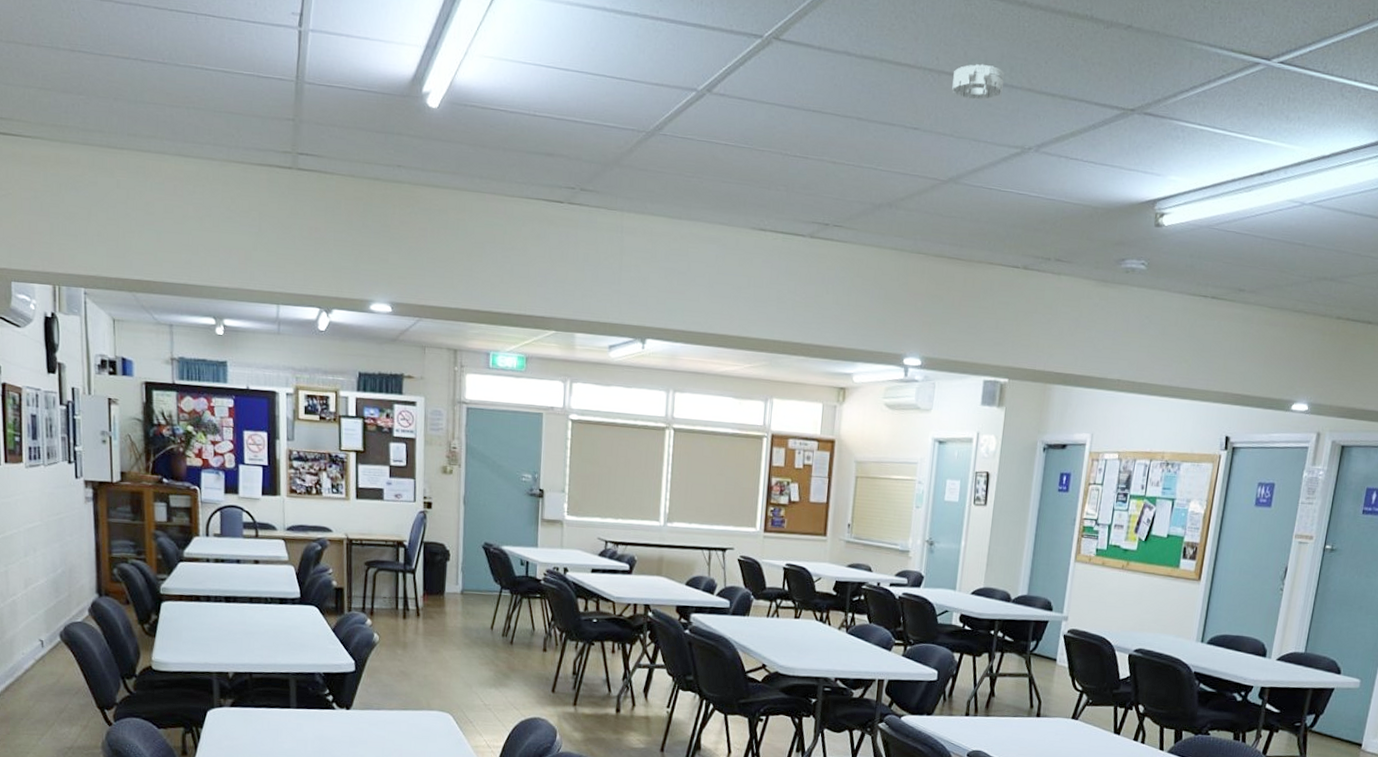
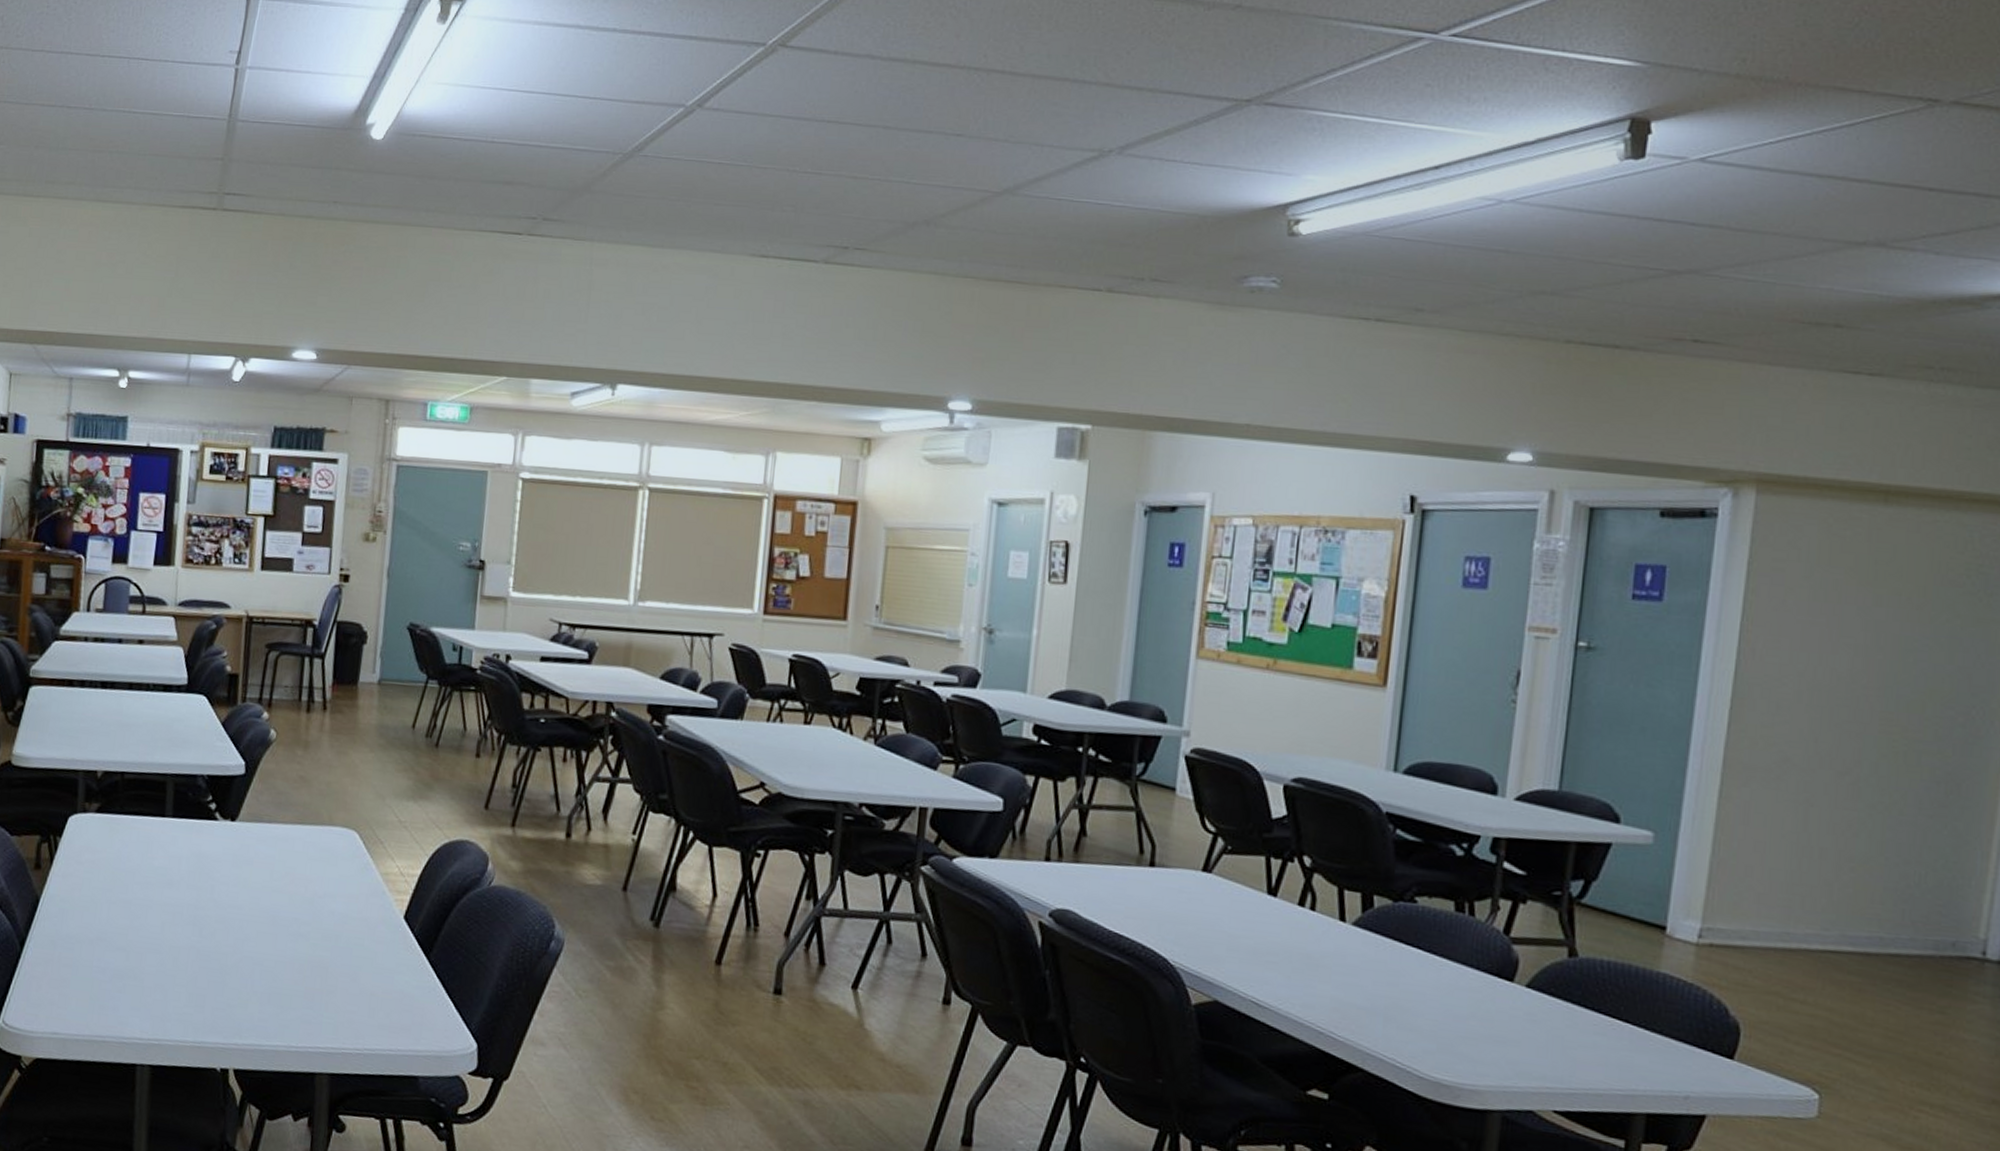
smoke detector: present [952,63,1004,100] -> none [1005,58,1073,99]

